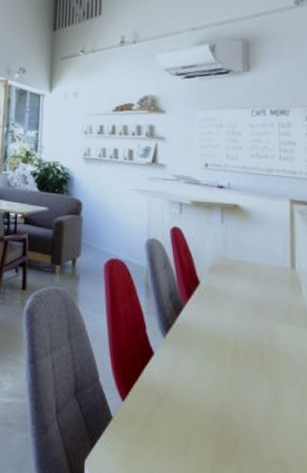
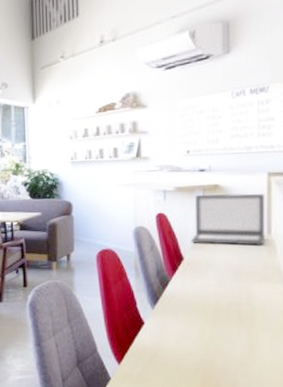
laptop: none [208,212,289,281] -> present [191,193,266,247]

